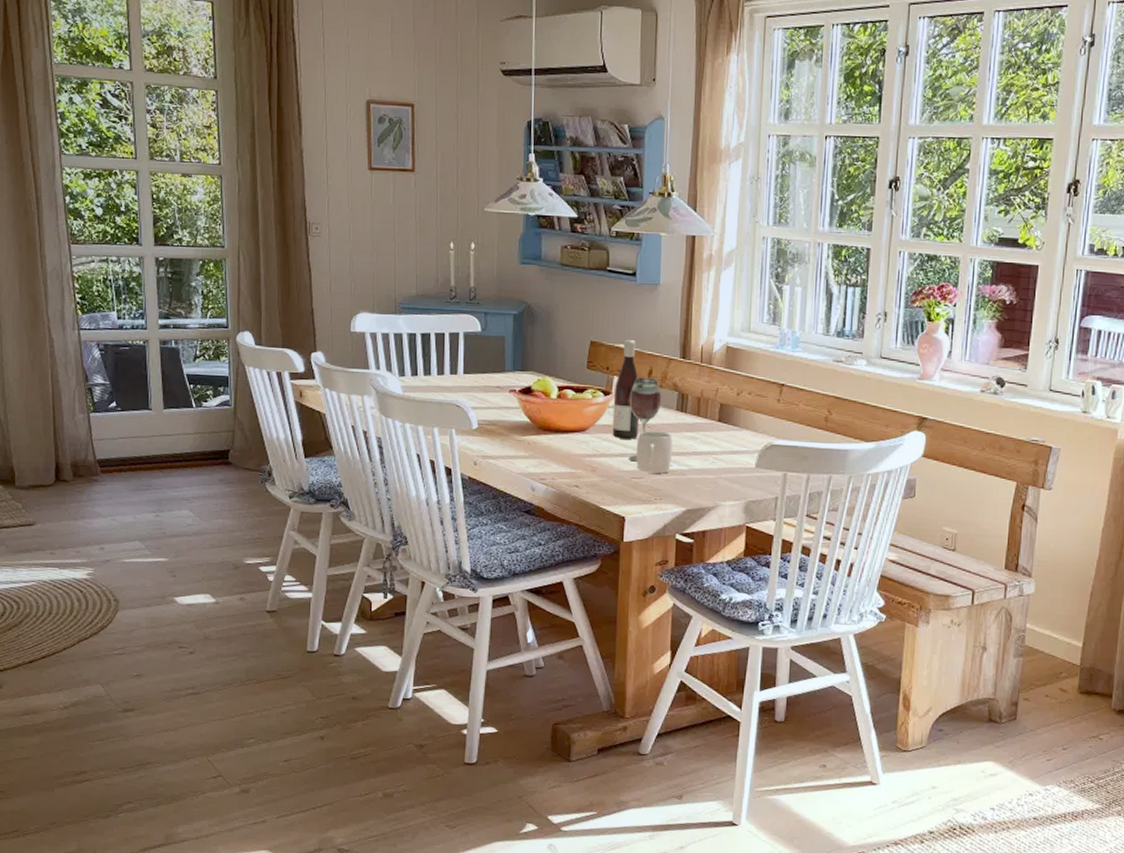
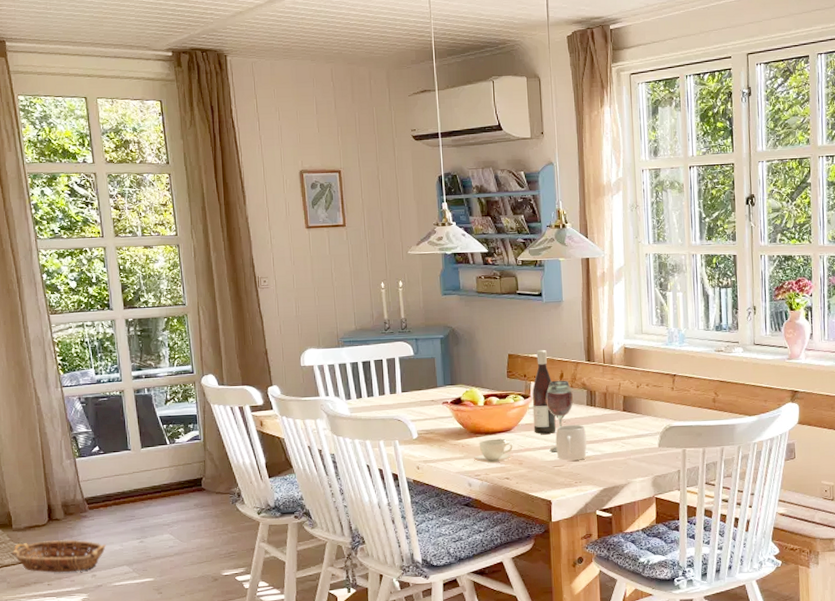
basket: none [11,503,117,542] -> present [10,539,106,573]
teacup: none [540,439,586,466] -> present [474,439,513,463]

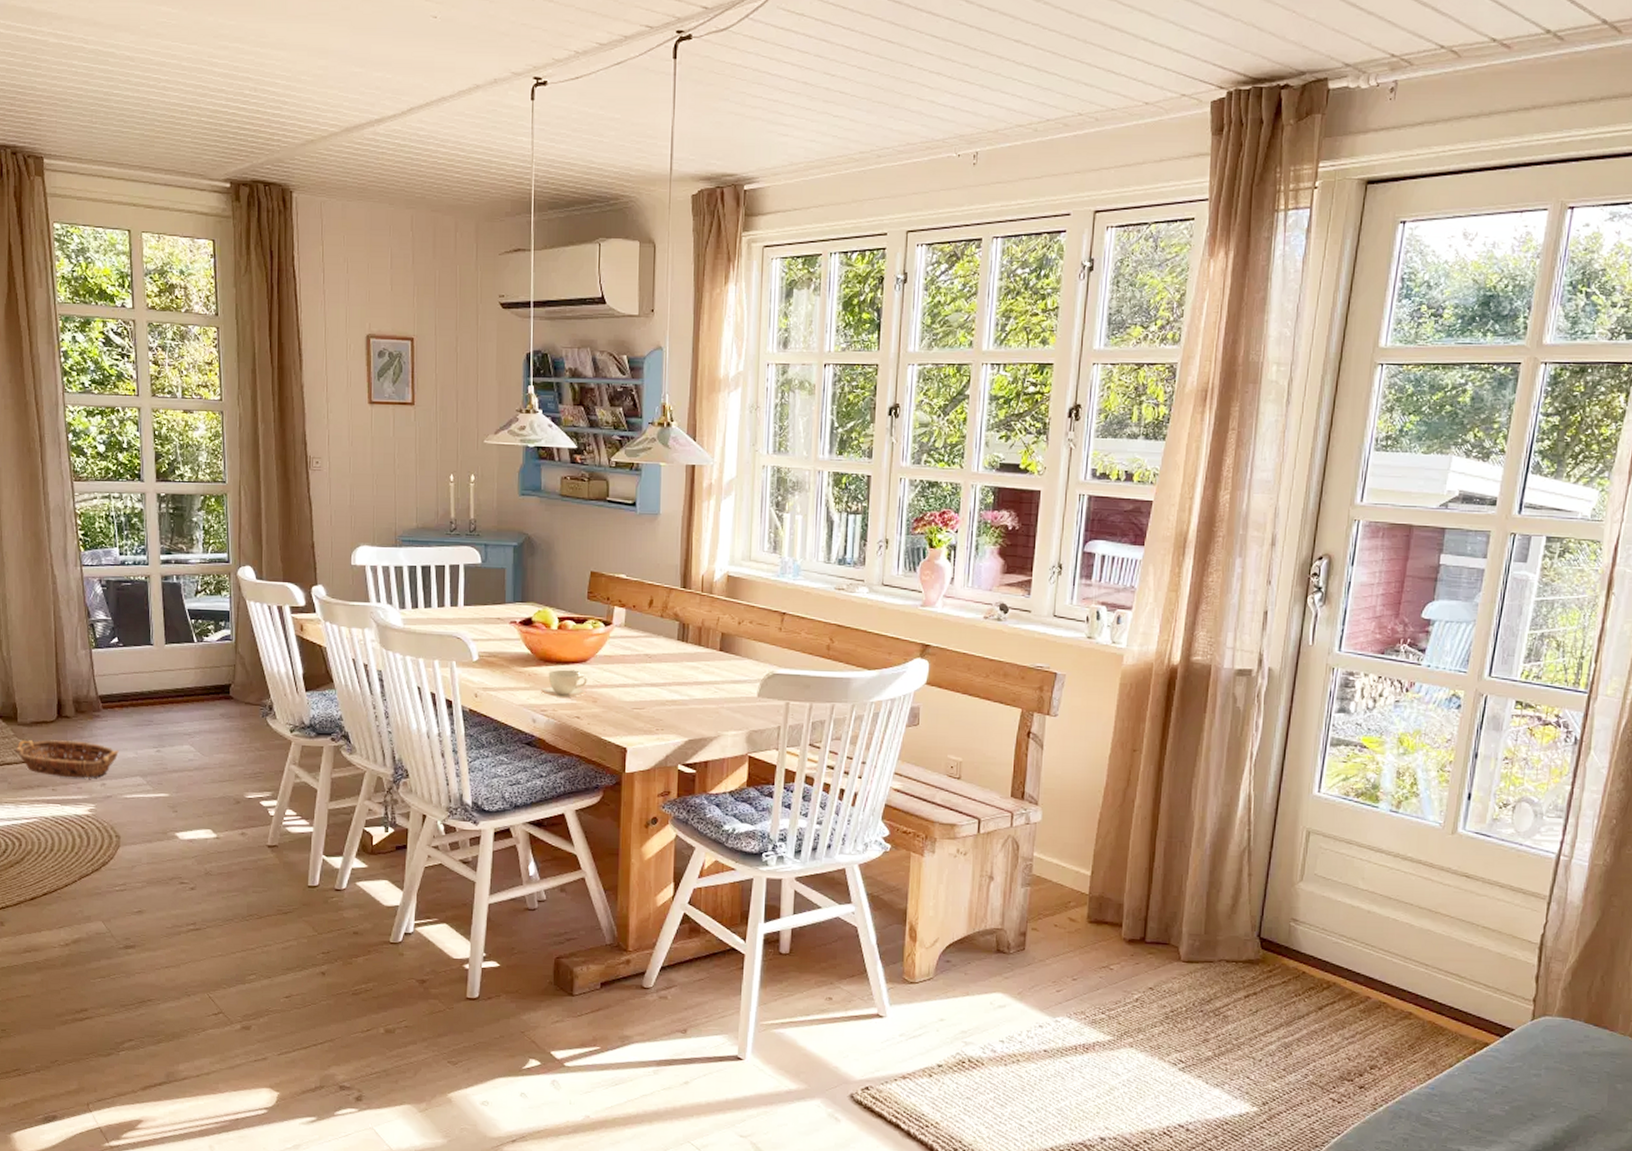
bottle: present [532,349,556,434] -> none [613,569,640,670]
wineglass: present [545,380,573,453] -> none [630,607,662,692]
mug: present [555,424,587,461] -> none [637,661,675,704]

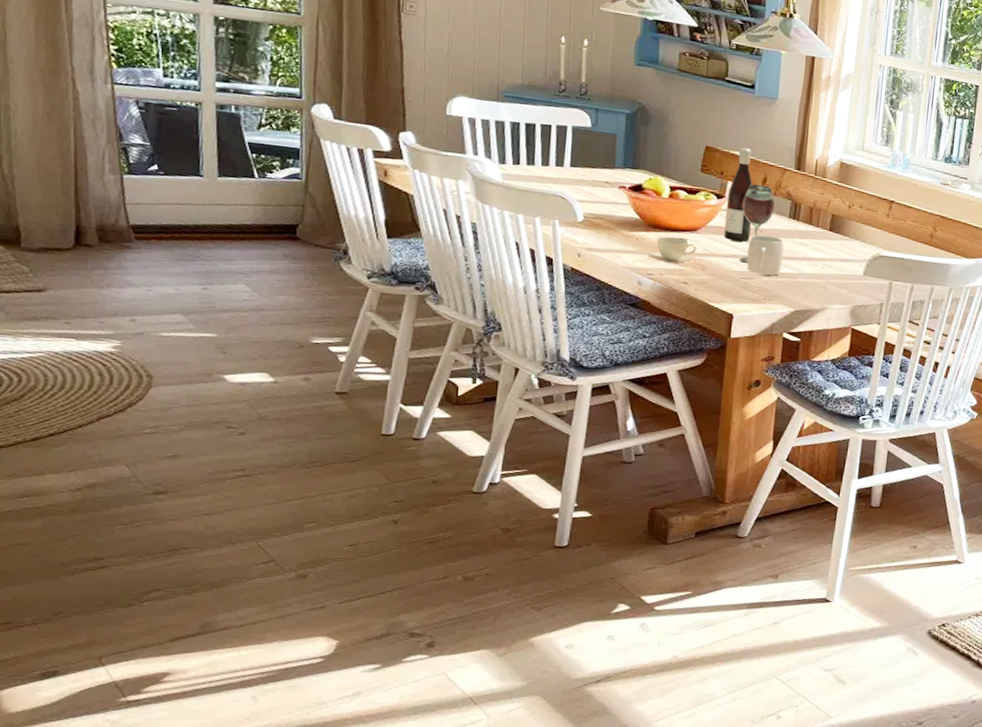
basket: present [14,739,119,779] -> none [14,266,154,313]
bottle: none [613,569,640,670] -> present [723,147,752,242]
wineglass: none [630,607,662,692] -> present [740,184,775,263]
mug: none [637,661,675,704] -> present [746,235,784,276]

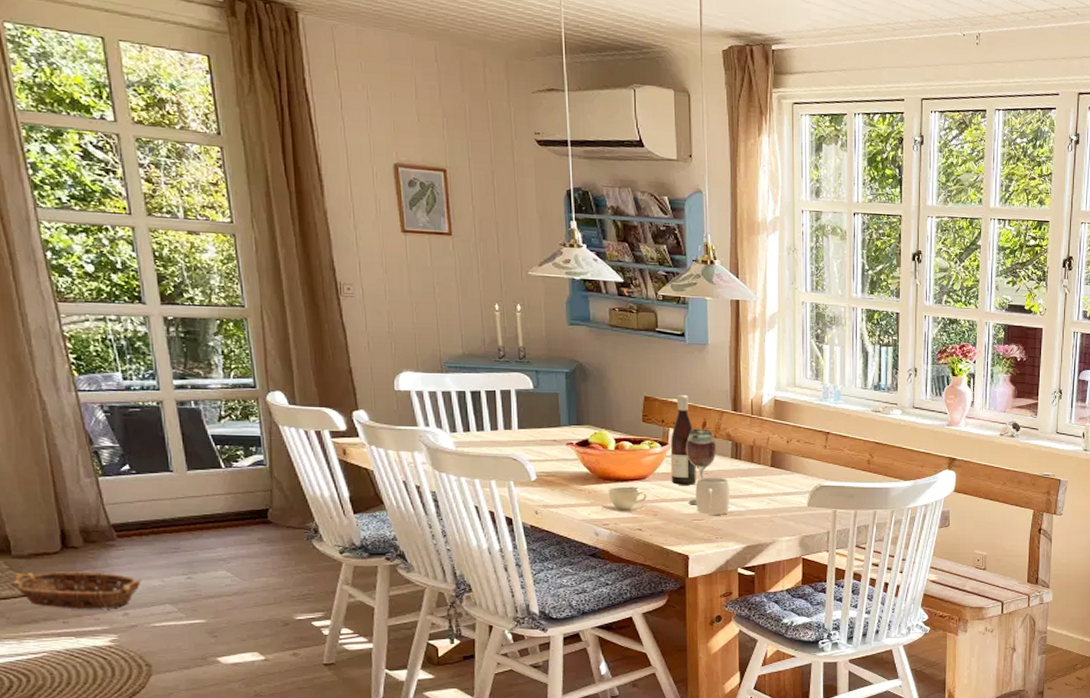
basket: none [14,266,154,313] -> present [10,571,142,610]

